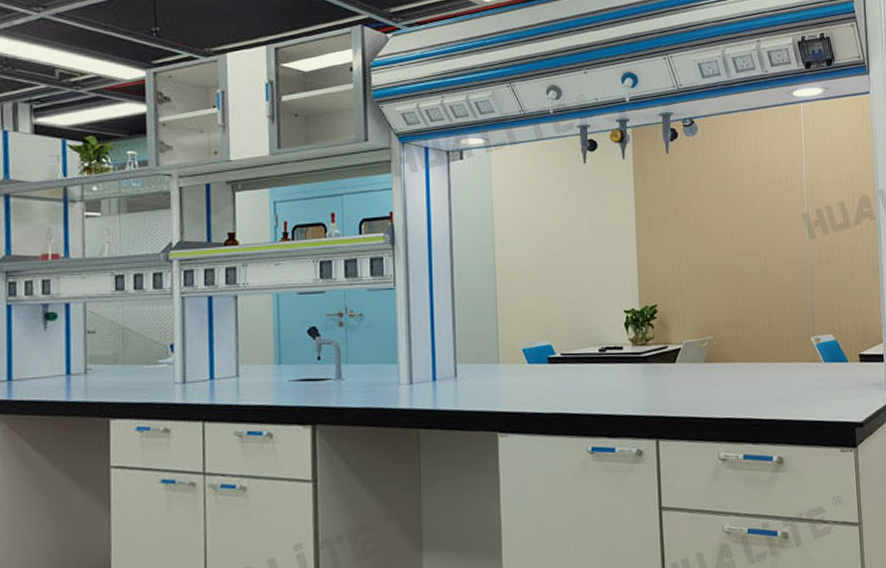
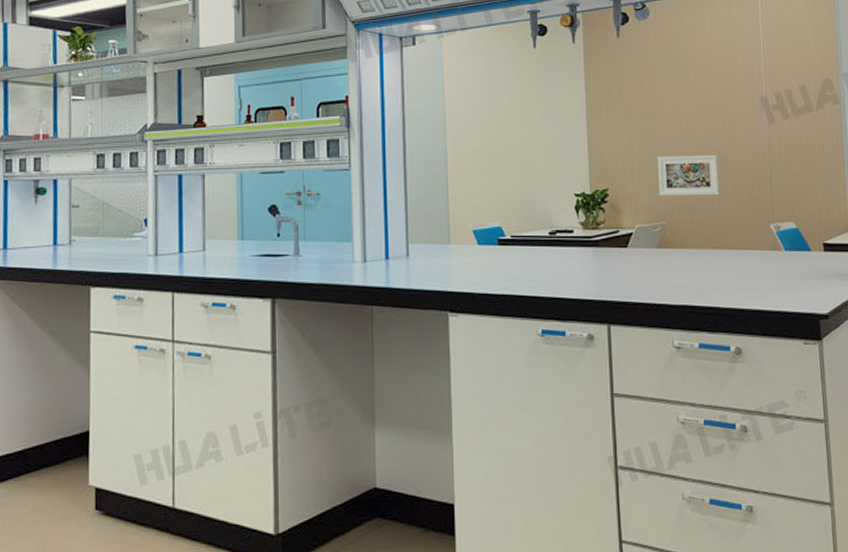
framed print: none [705,270,764,312] -> present [658,155,720,196]

